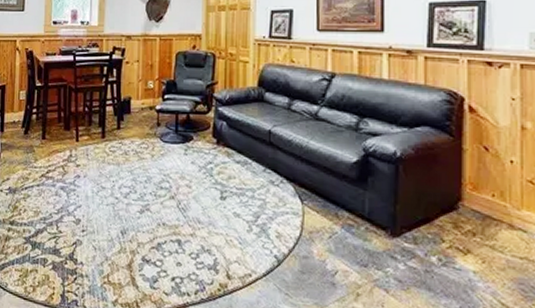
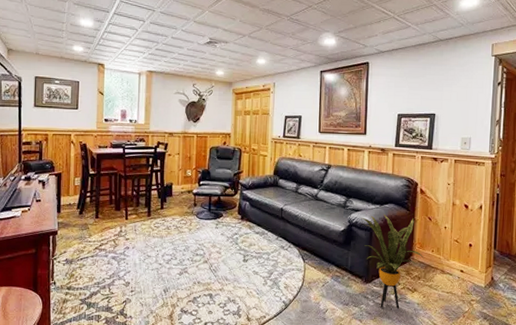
house plant: none [380,140,481,277] -> present [360,214,424,309]

